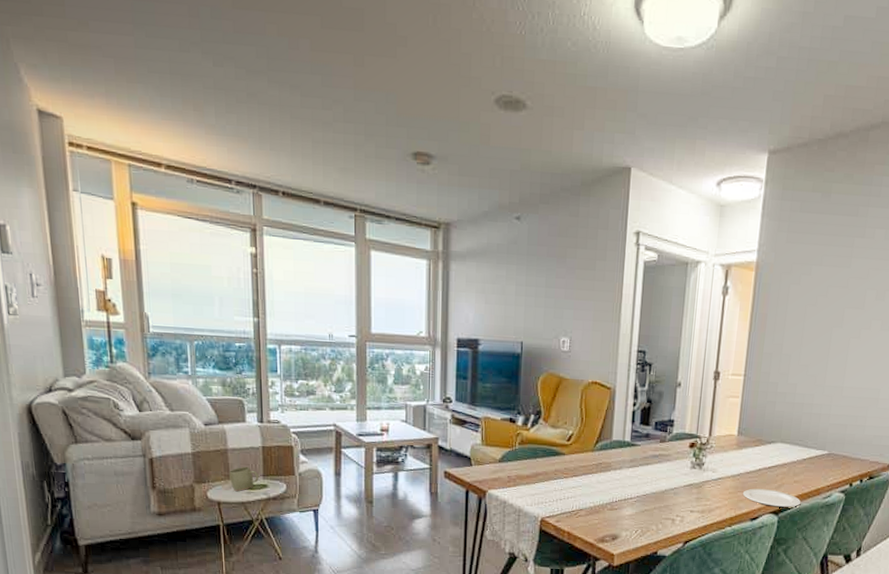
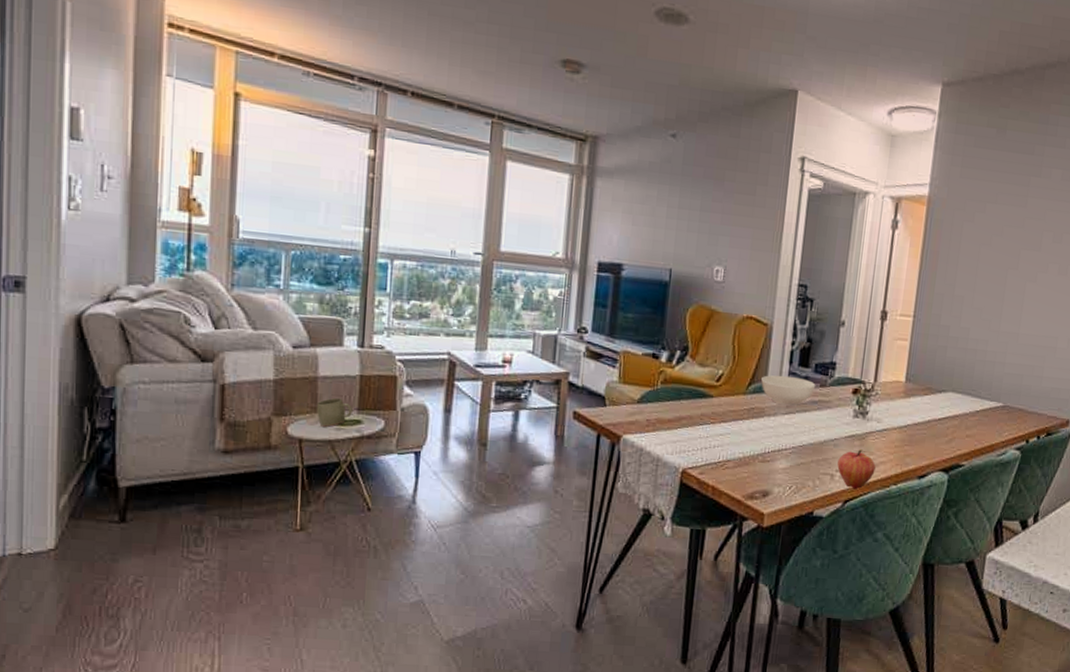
bowl: none [606,433,656,460] -> present [760,375,816,406]
fruit: none [677,496,712,532] -> present [837,449,876,490]
plate: present [742,488,801,508] -> none [909,442,974,466]

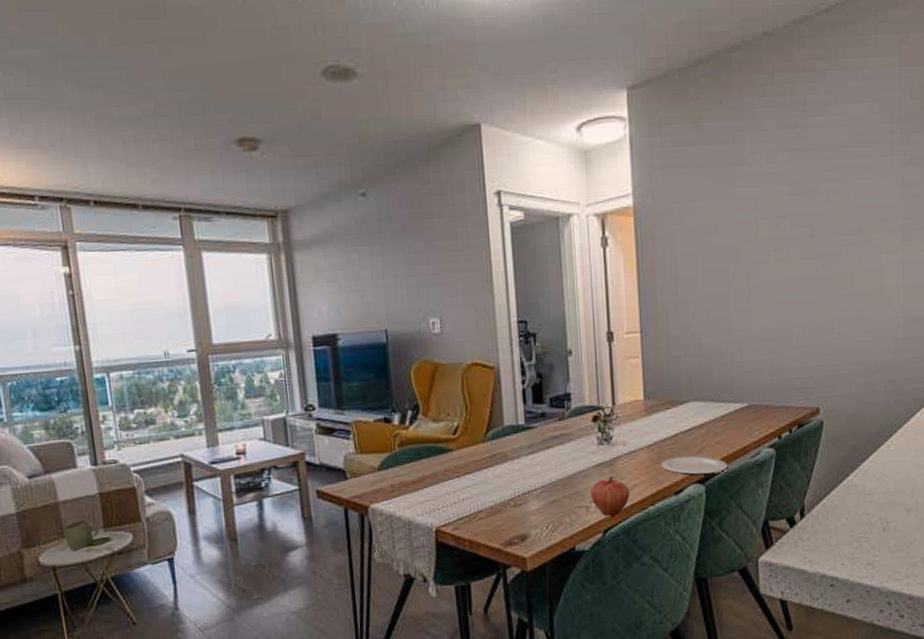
bowl: present [760,375,816,406] -> none [497,415,554,446]
plate: none [909,442,974,466] -> present [660,455,728,476]

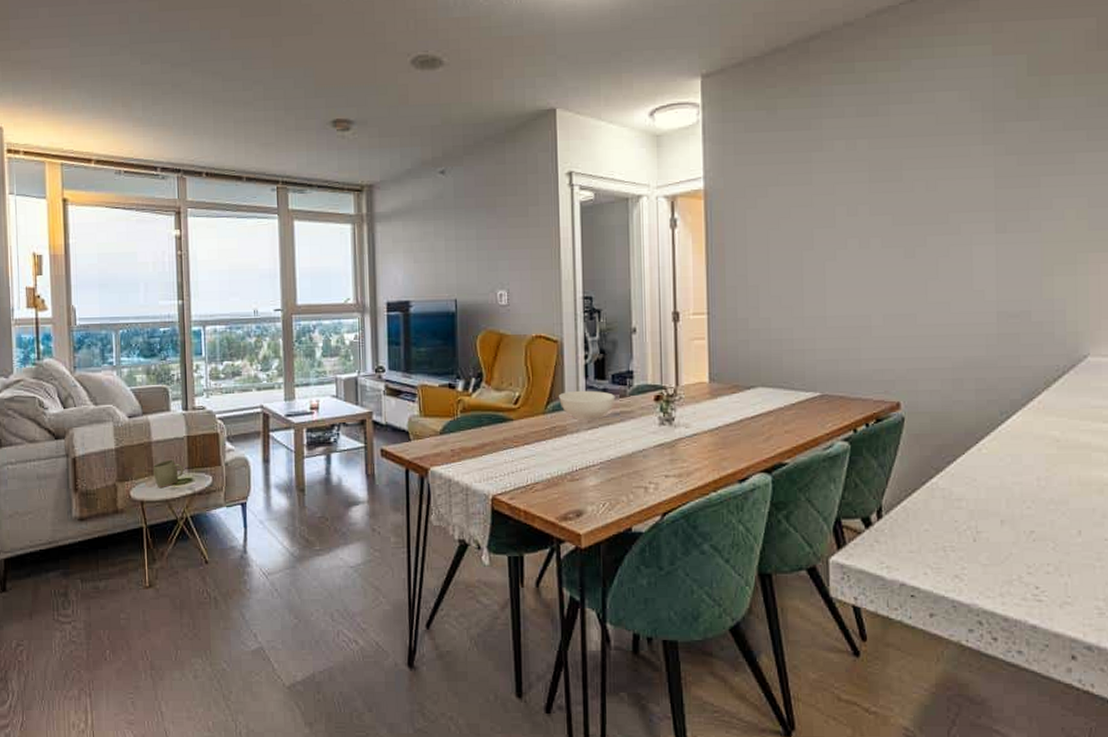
bowl: none [497,415,554,446] -> present [558,390,616,421]
fruit: present [590,476,630,517] -> none [650,458,691,501]
plate: present [660,455,728,476] -> none [724,443,798,465]

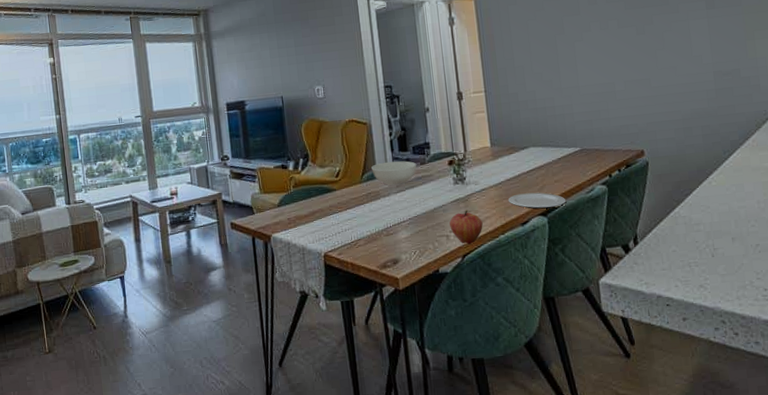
mug: present [152,459,184,487] -> none [44,245,71,270]
fruit: none [650,458,691,501] -> present [449,210,483,245]
plate: none [724,443,798,465] -> present [508,192,567,210]

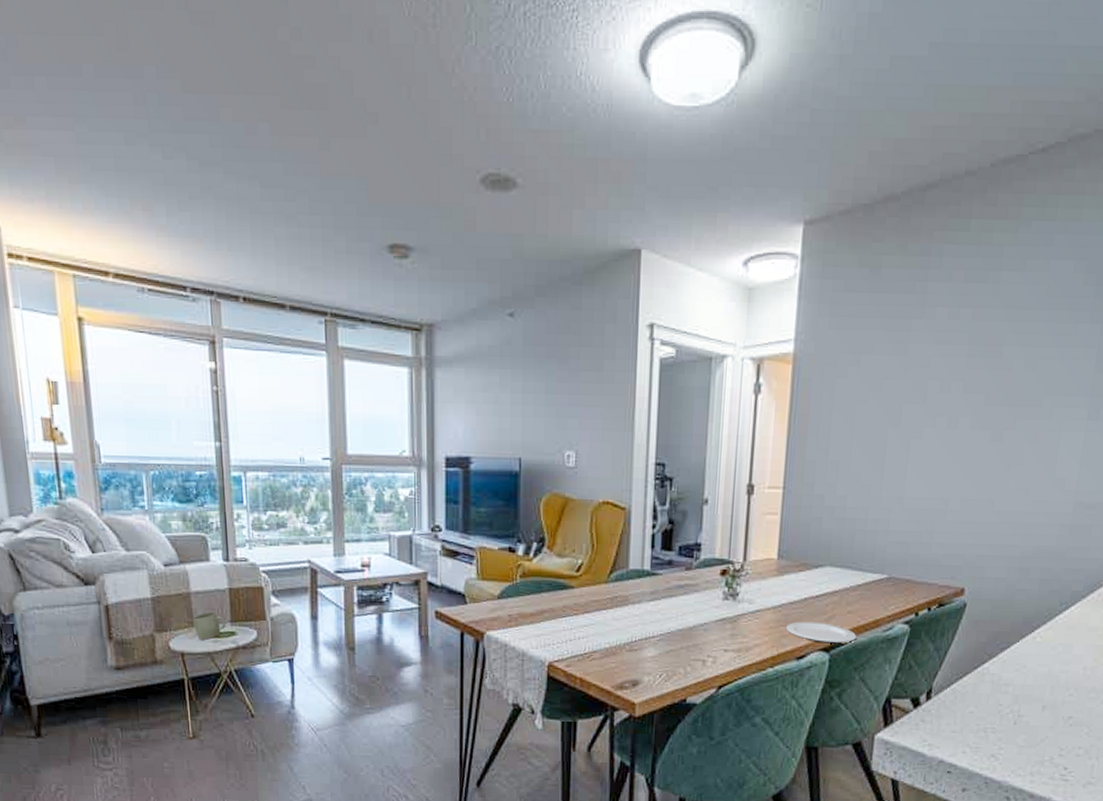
mug: none [44,245,71,270] -> present [192,611,226,640]
bowl: present [370,161,417,186] -> none [622,560,681,592]
fruit: present [449,210,483,245] -> none [709,633,750,674]

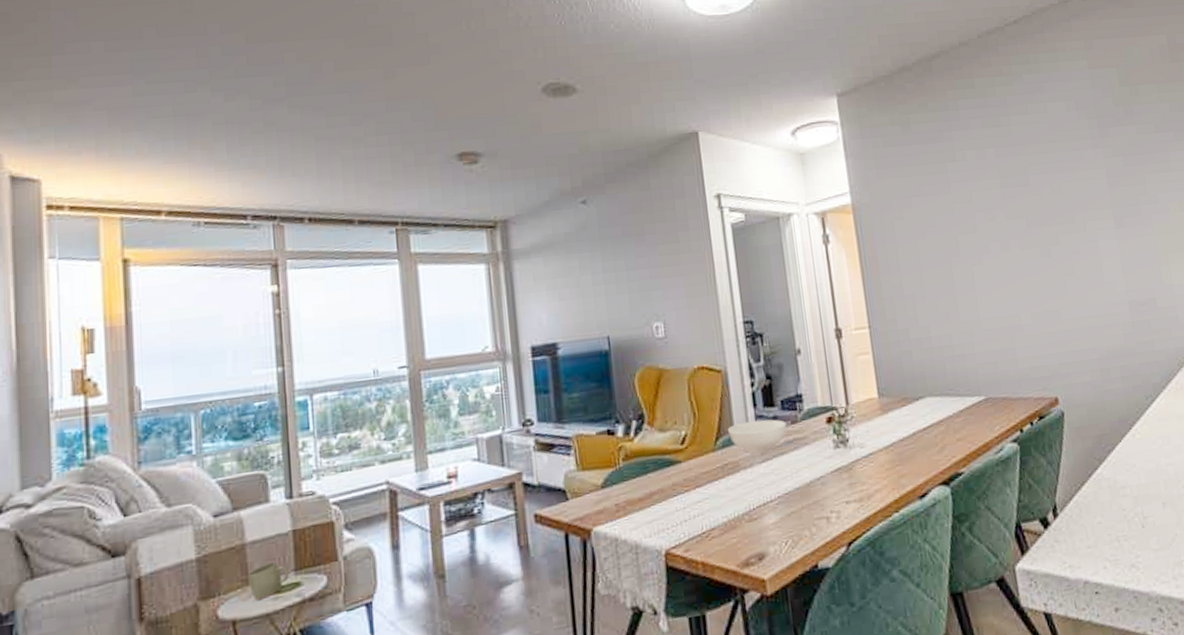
bowl: none [622,560,681,592] -> present [727,419,787,453]
plate: present [785,621,857,644] -> none [901,455,972,477]

